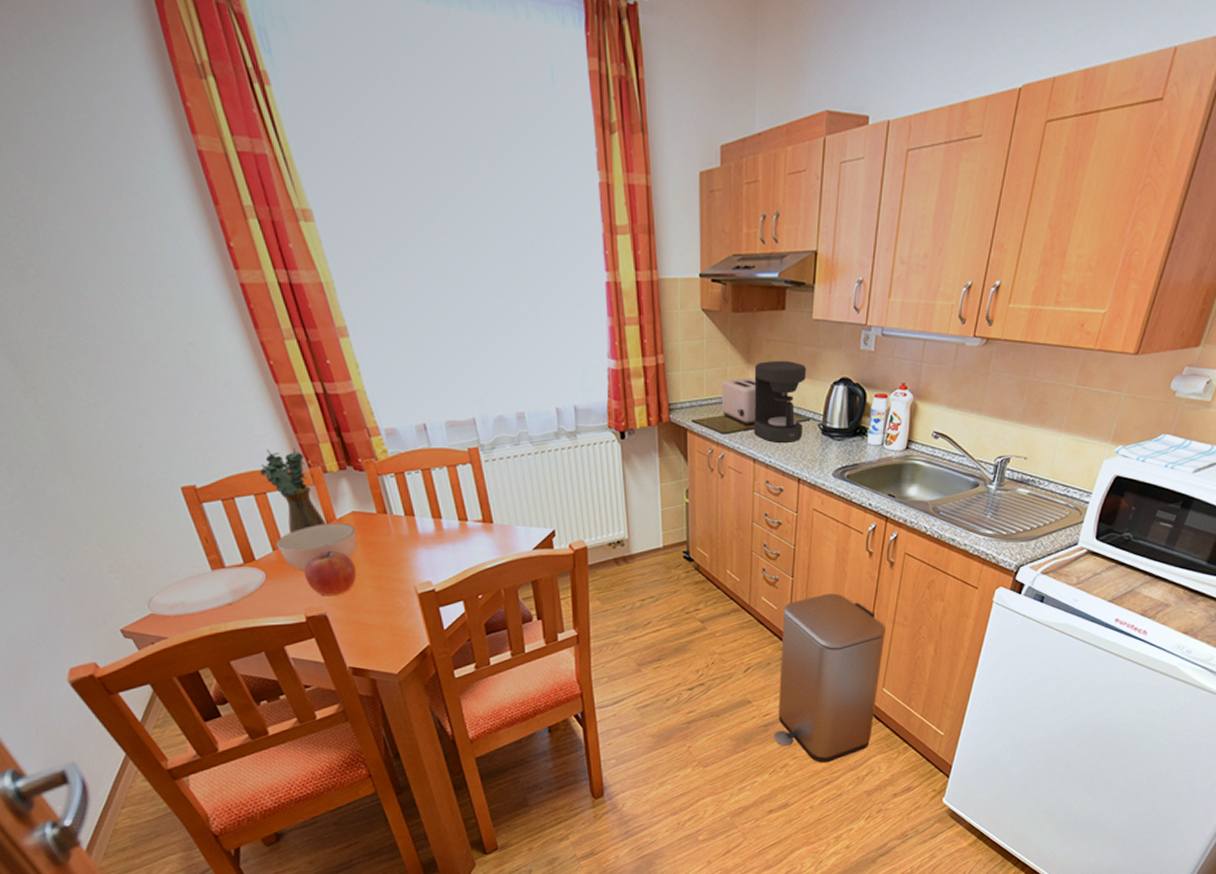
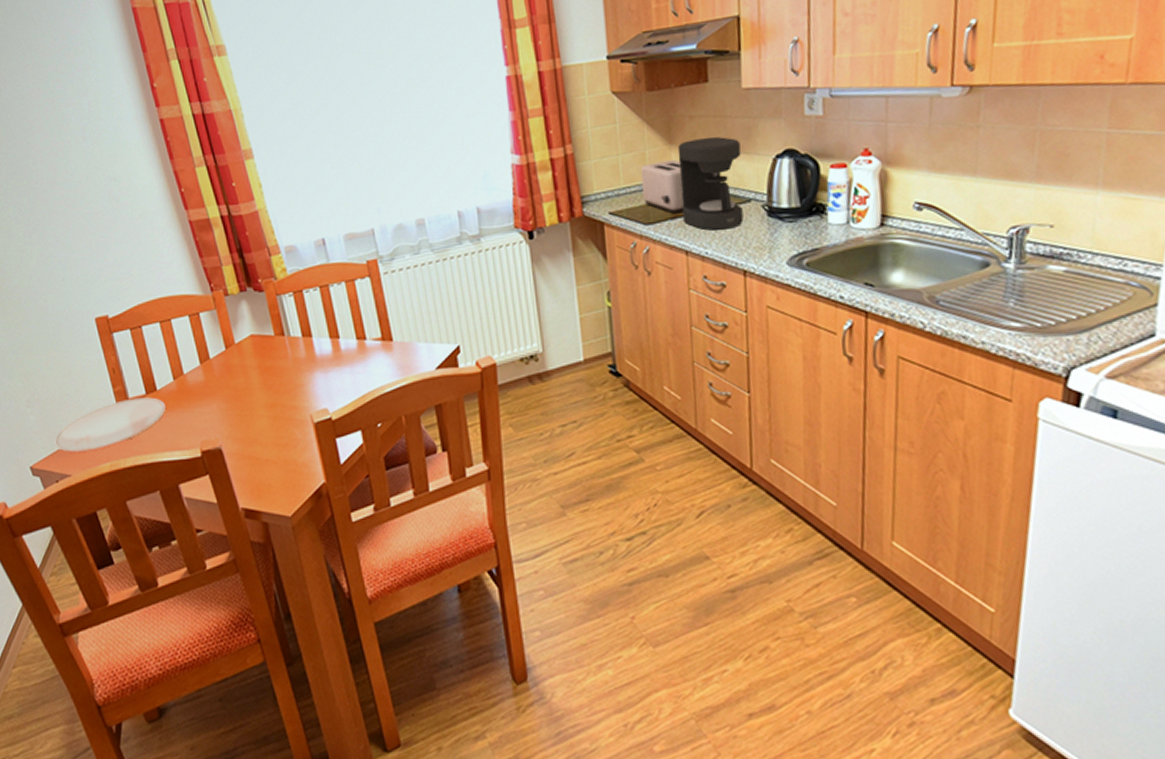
vase: present [260,449,327,534] -> none [167,273,226,361]
bowl: present [276,523,357,572] -> none [177,348,254,402]
fruit: present [304,550,357,596] -> none [201,377,253,428]
pedal bin: present [774,593,885,763] -> none [741,412,886,648]

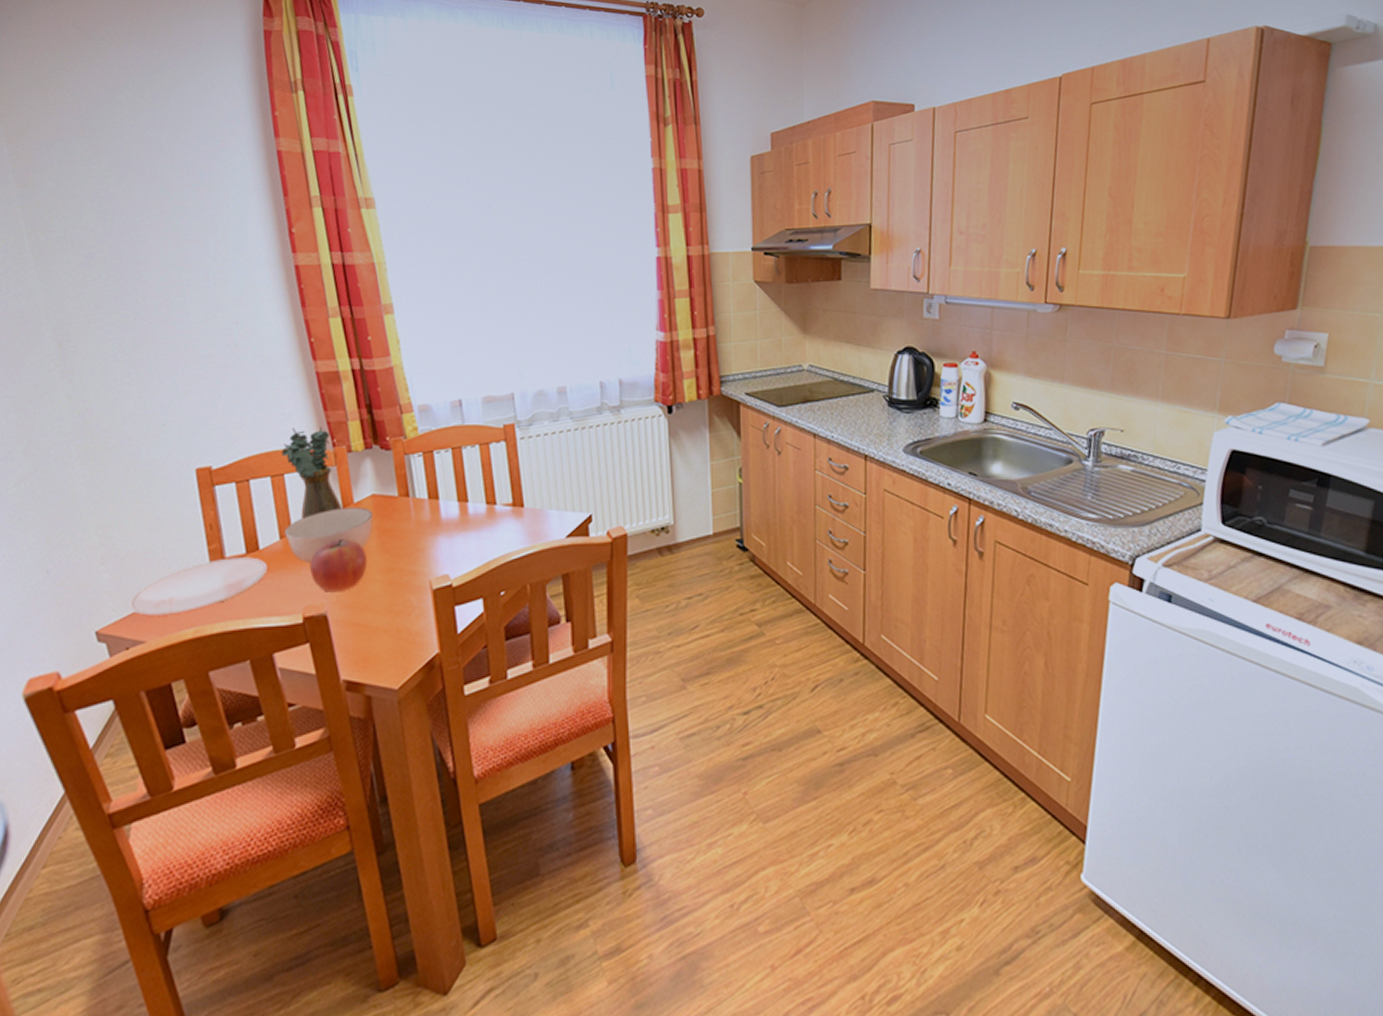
vase: none [167,273,226,361] -> present [281,427,343,520]
bowl: none [177,348,254,402] -> present [285,508,373,564]
fruit: none [201,377,253,428] -> present [309,538,368,593]
toaster: present [640,160,684,214] -> none [776,349,814,399]
coffee maker: present [677,137,744,231] -> none [811,331,867,416]

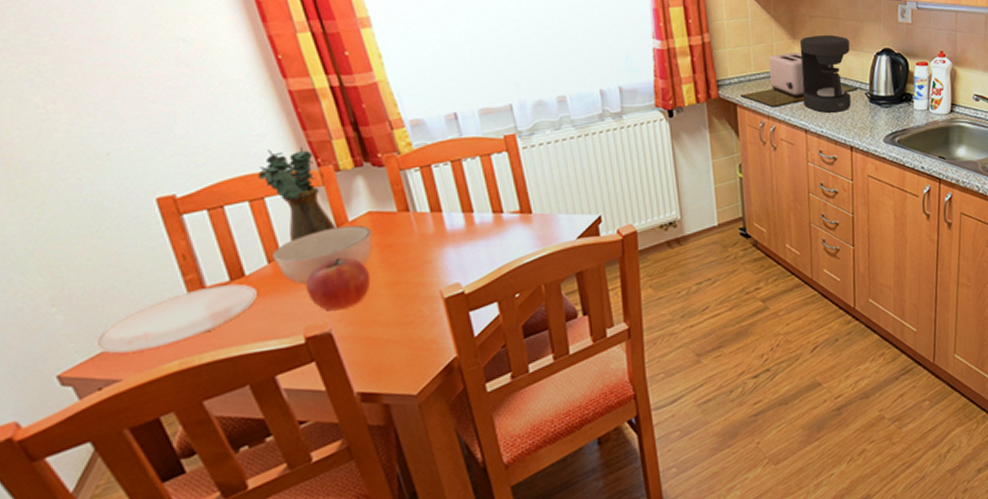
toaster: none [776,349,814,399] -> present [768,52,805,98]
coffee maker: none [811,331,867,416] -> present [799,35,851,113]

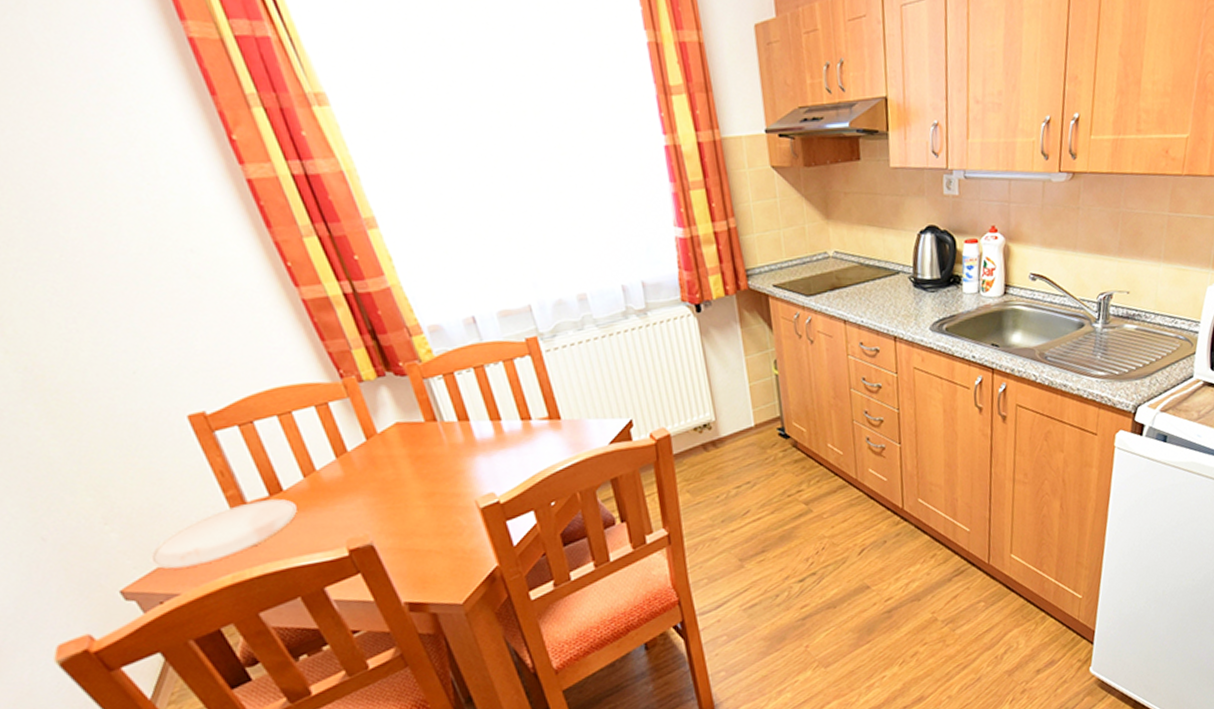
vase: present [258,147,337,242] -> none [283,358,367,456]
bowl: present [273,225,373,285] -> none [307,437,405,499]
fruit: present [305,256,371,311] -> none [342,469,406,524]
toaster: present [768,52,805,98] -> none [800,234,842,286]
coffee maker: present [799,35,851,113] -> none [834,213,893,301]

